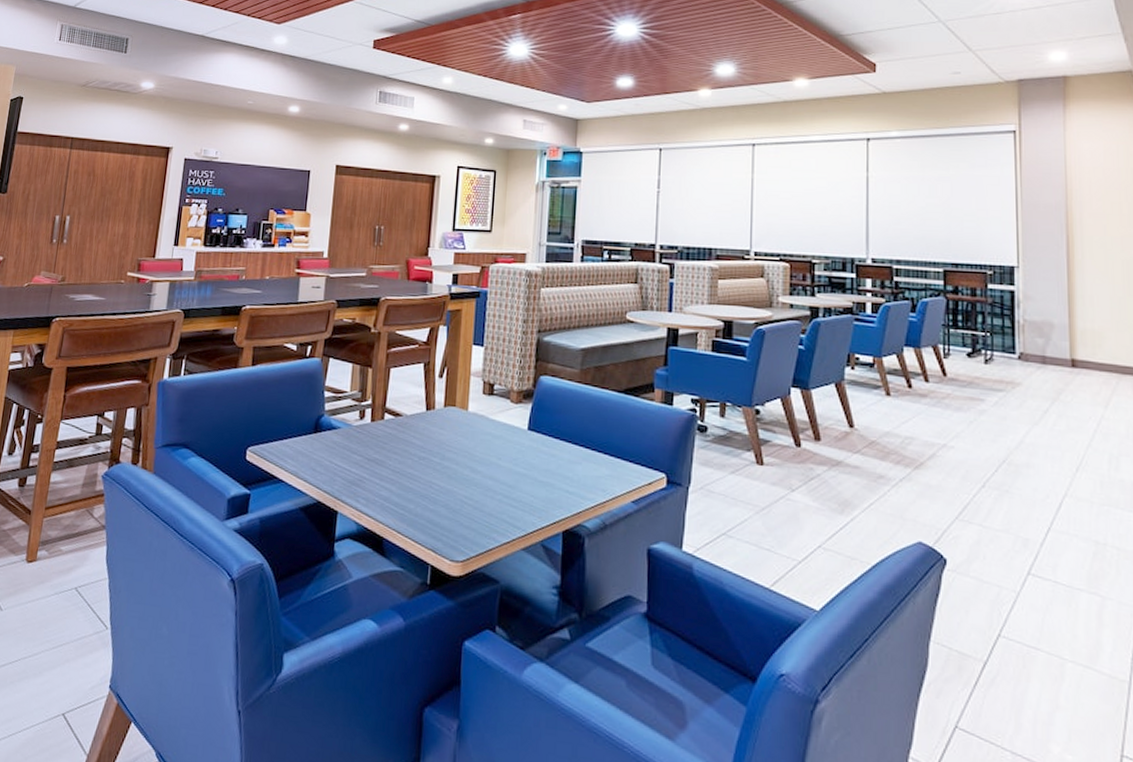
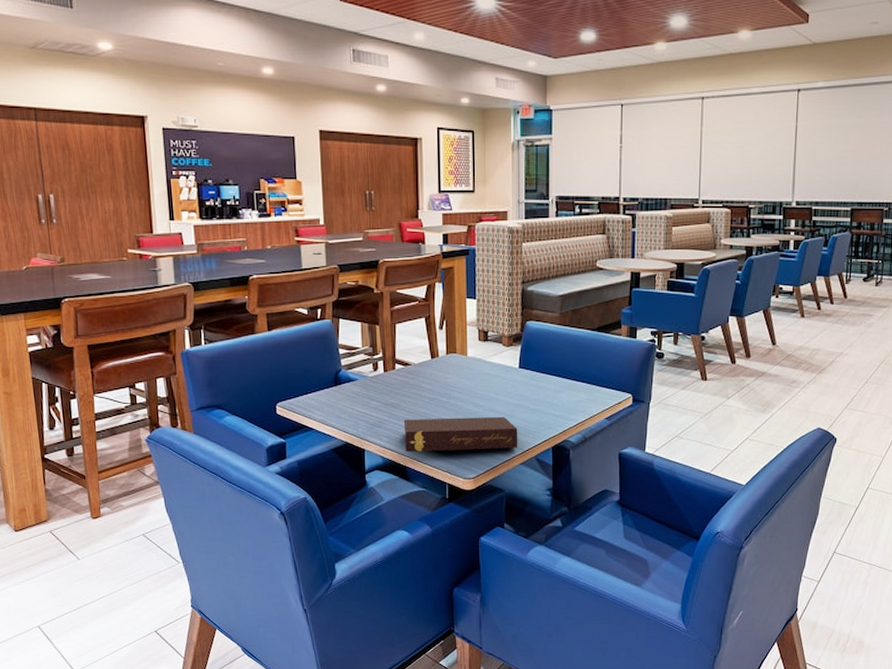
book: none [384,479,522,529] -> present [403,416,518,452]

